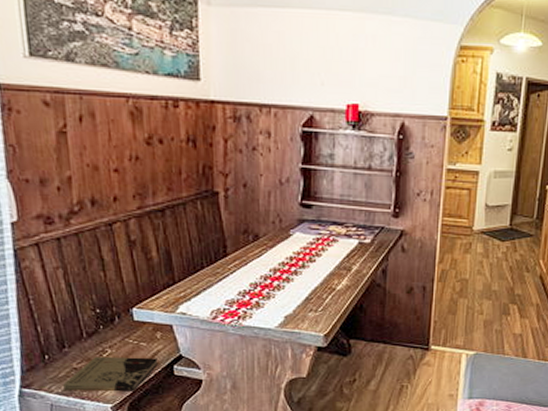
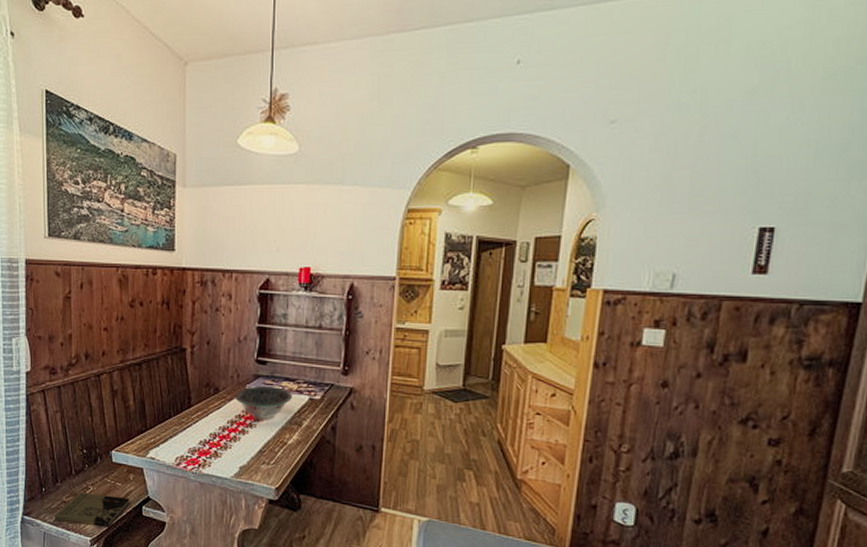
decorative bowl: none [277,231,342,268] -> present [234,386,293,422]

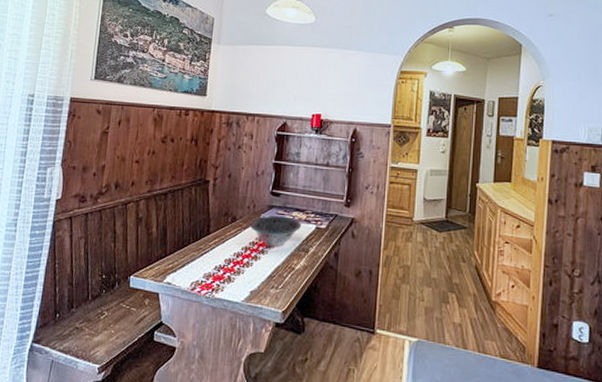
book: present [54,492,130,528] -> none [65,318,143,354]

